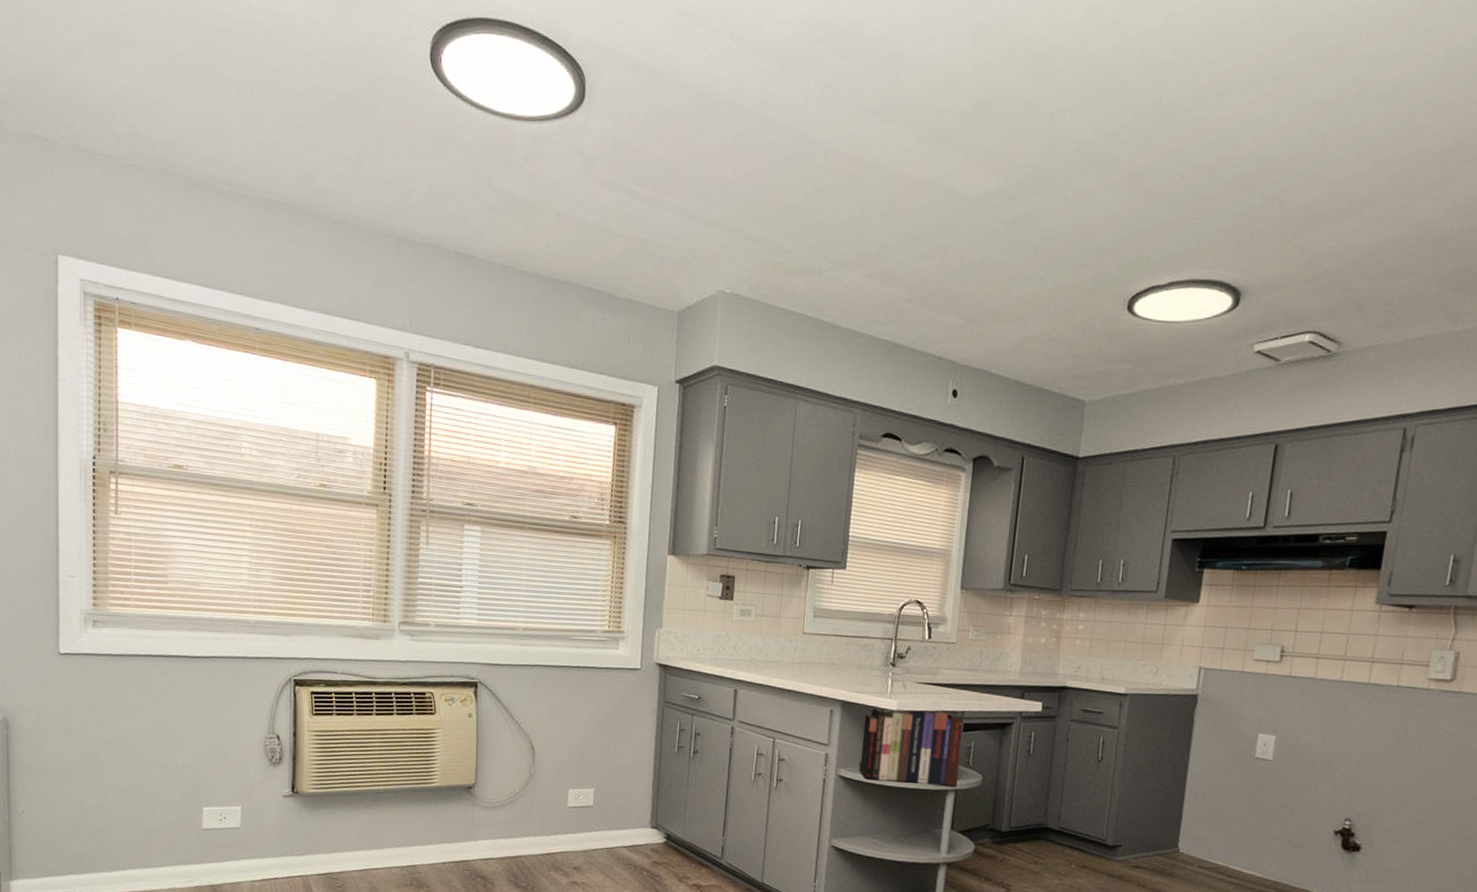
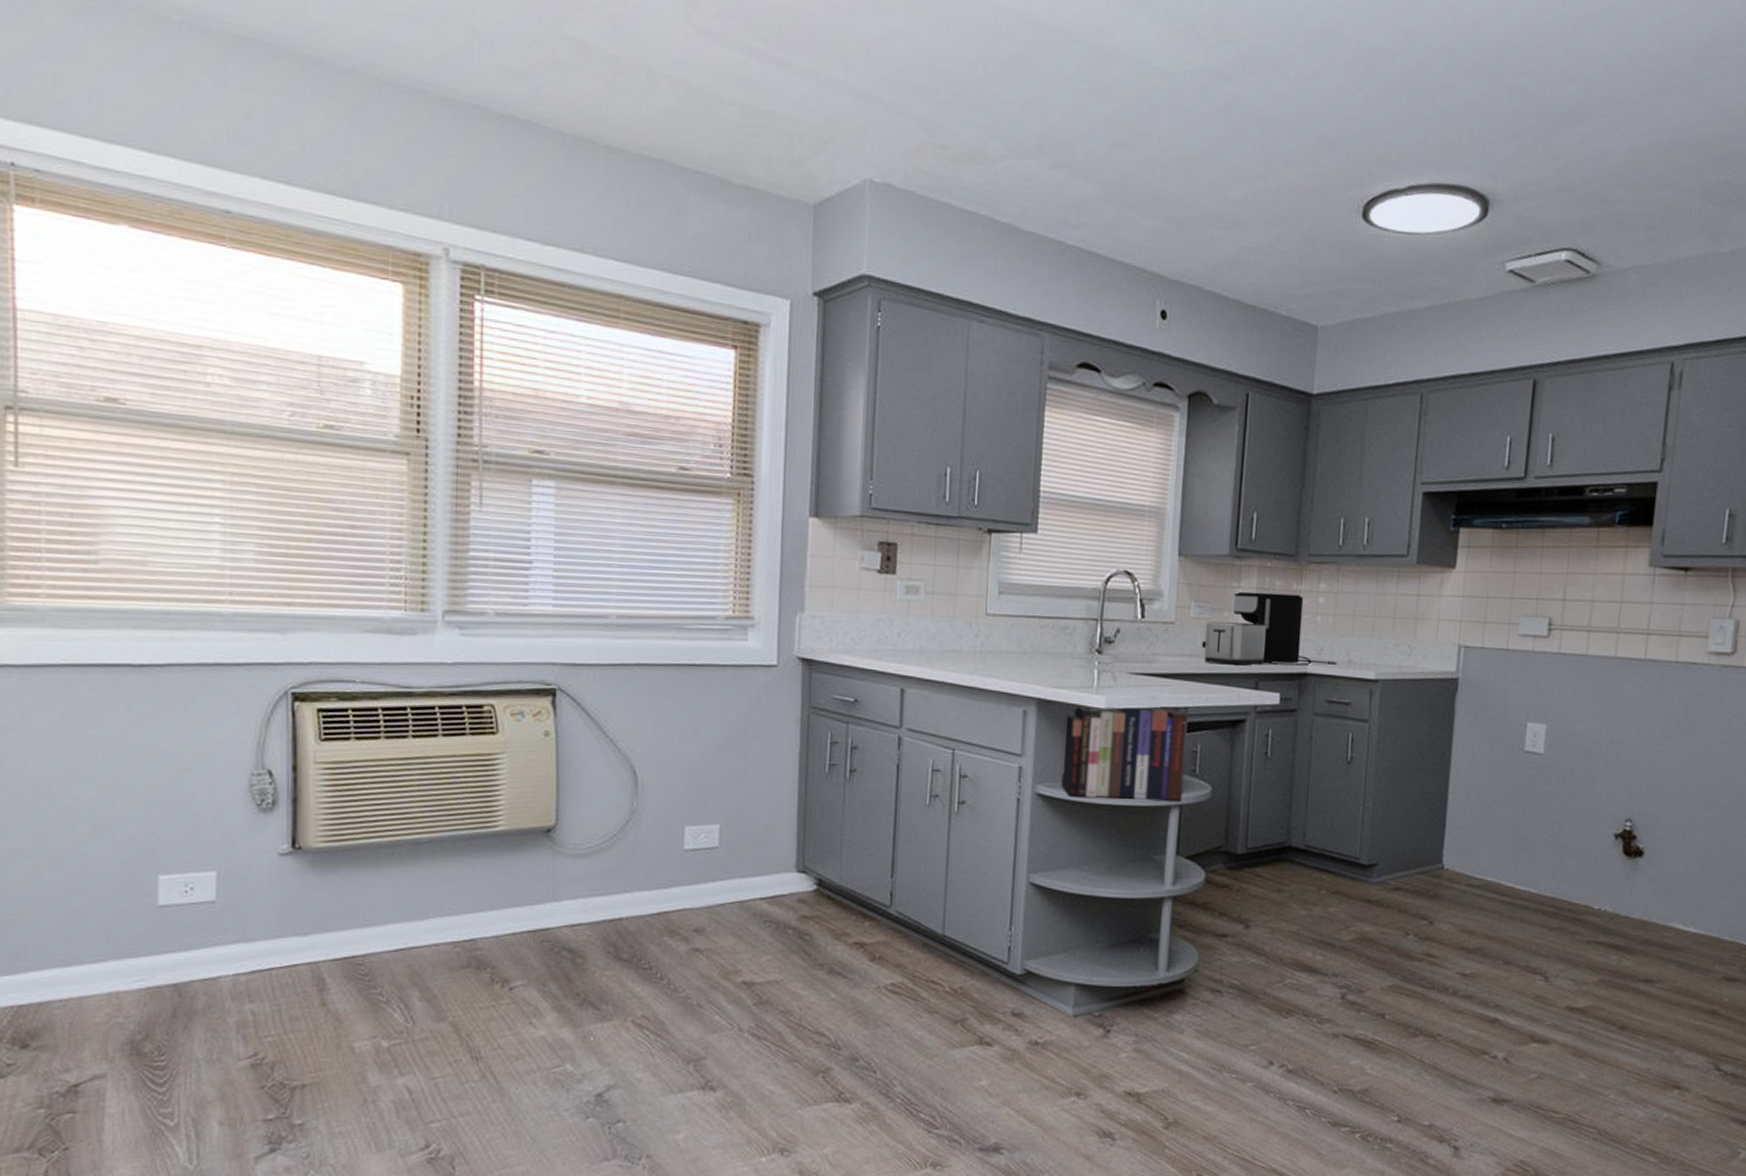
toaster: none [977,642,1033,679] -> present [1201,621,1267,666]
coffee maker: none [1005,619,1094,681] -> present [1233,591,1340,666]

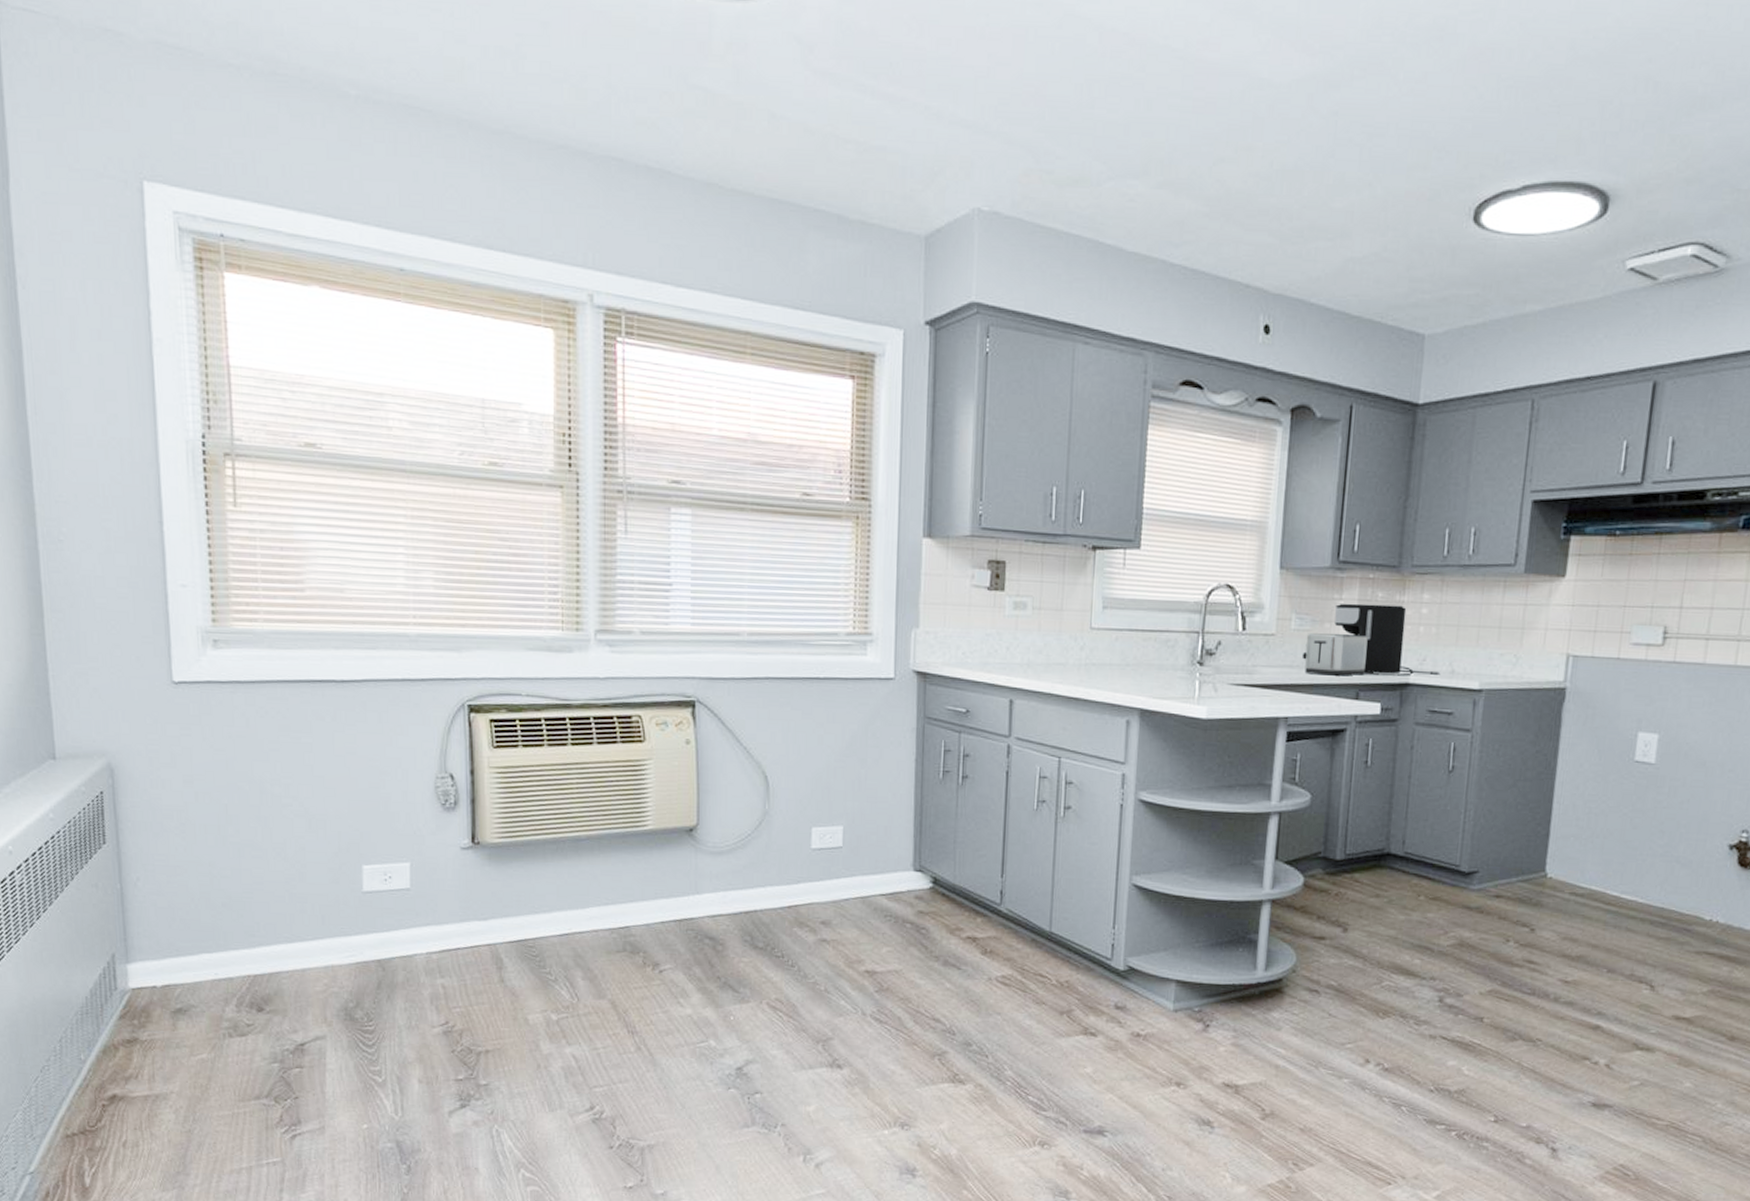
books: present [1060,705,1189,801] -> none [1162,715,1289,808]

